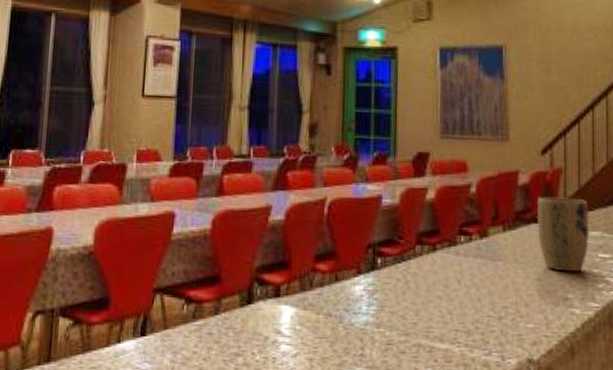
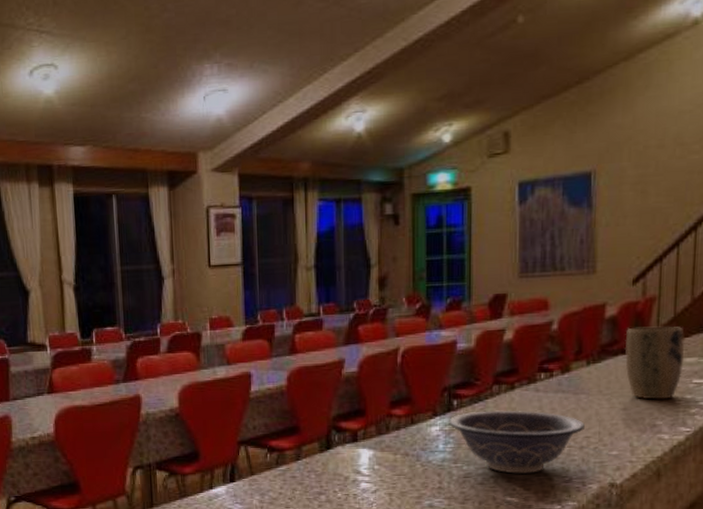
decorative bowl: none [373,271,502,344] -> present [449,410,585,474]

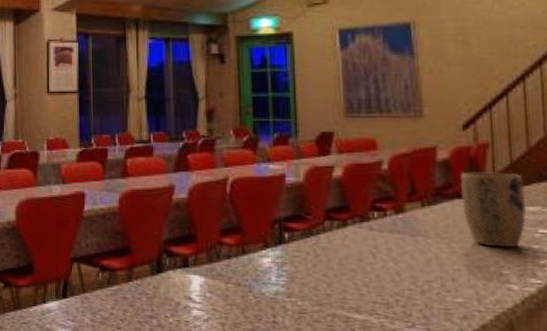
decorative bowl: present [449,410,585,474] -> none [281,245,425,315]

